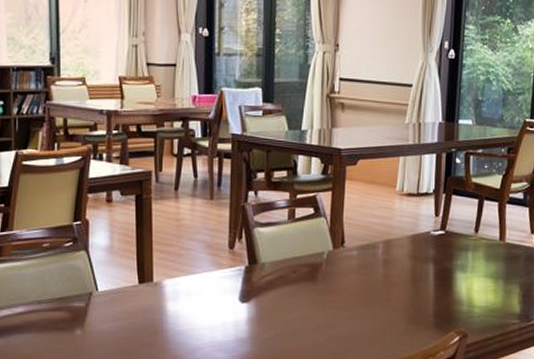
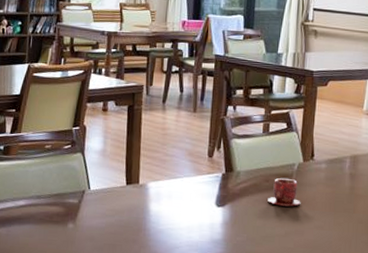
teacup: none [296,269,332,299] -> present [268,178,301,207]

